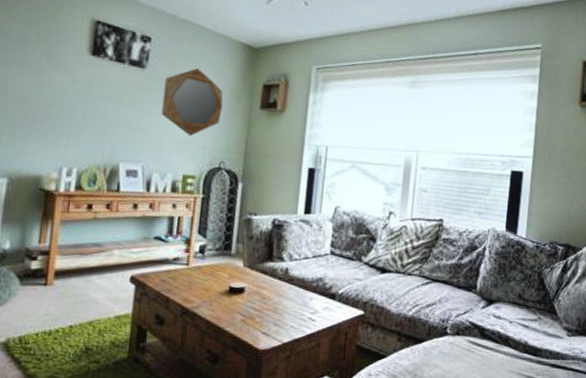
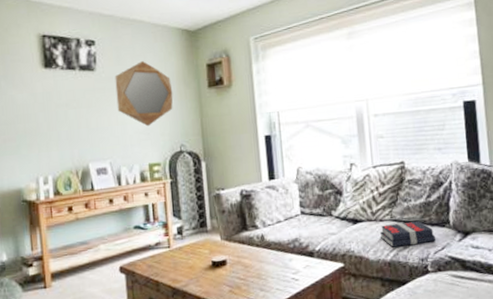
book: none [405,279,461,305] -> present [380,220,436,248]

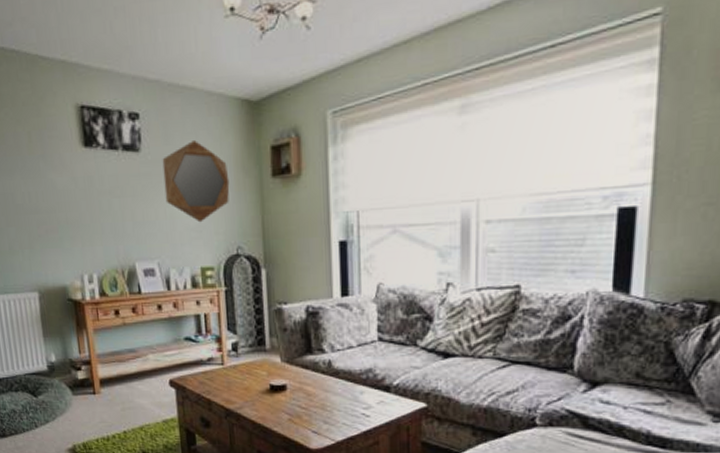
book: present [380,220,436,248] -> none [476,361,552,391]

